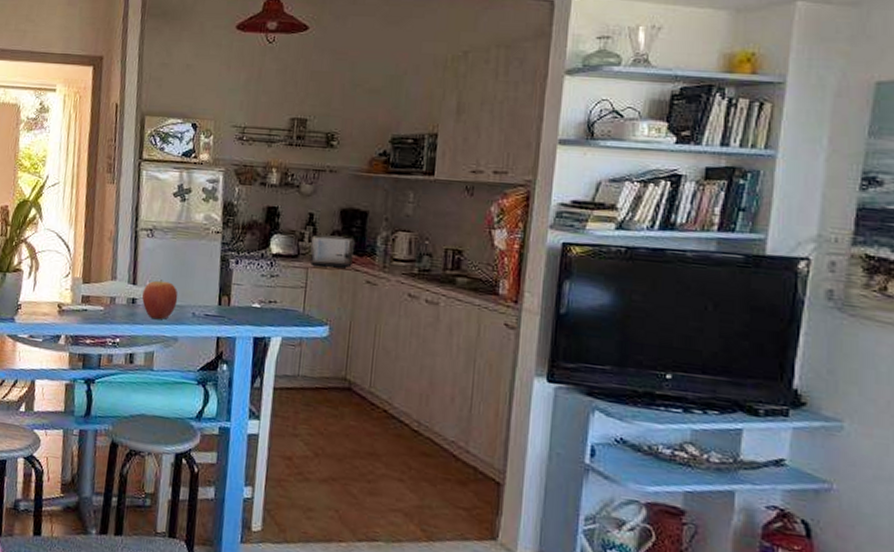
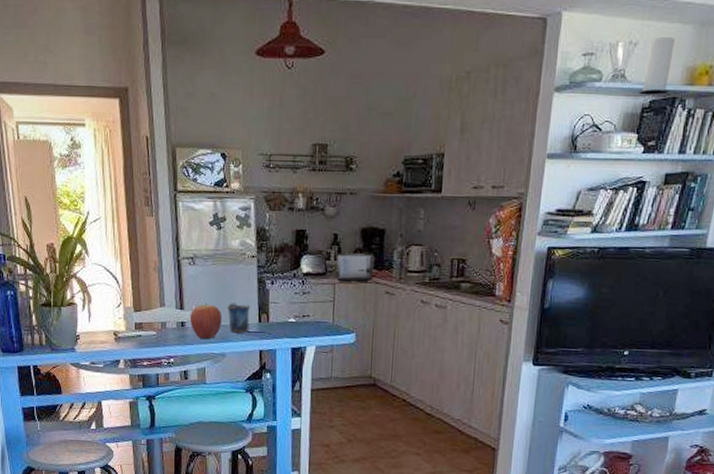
mug: none [184,281,211,317] -> present [226,303,251,334]
candle: none [665,22,707,82] -> present [637,37,675,95]

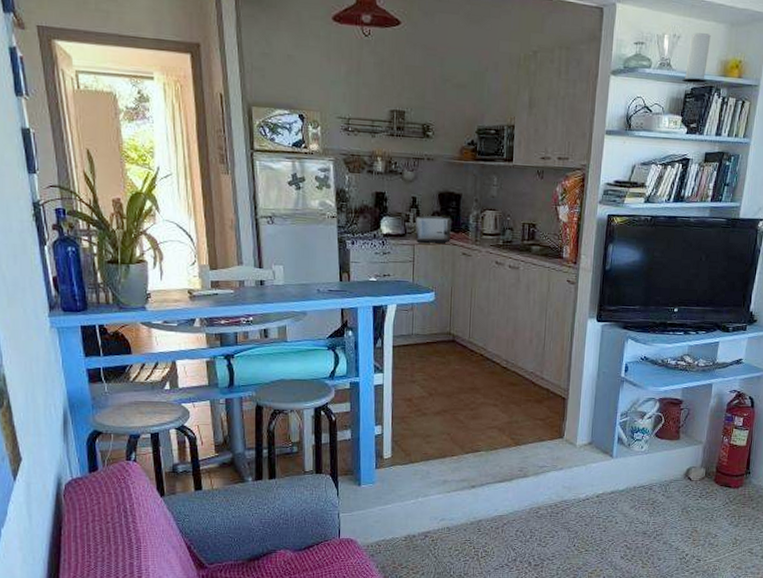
fruit: present [189,303,222,340] -> none [268,262,303,298]
mug: present [226,303,251,334] -> none [307,262,332,292]

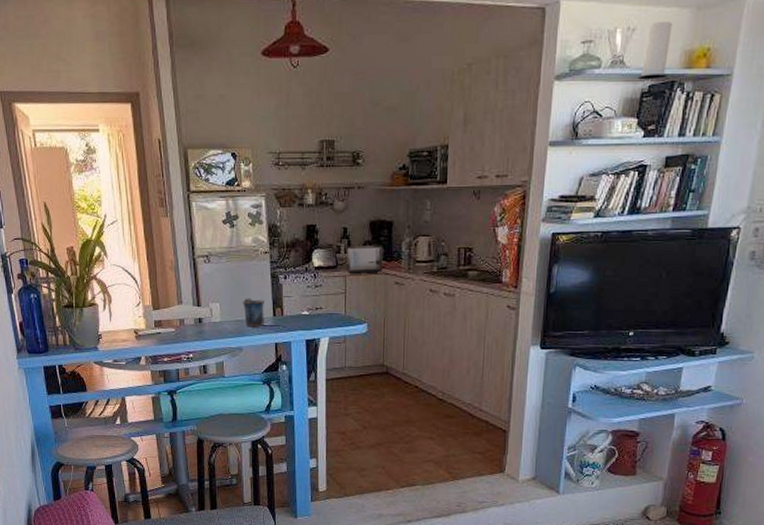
mug: none [307,262,332,292] -> present [242,298,265,327]

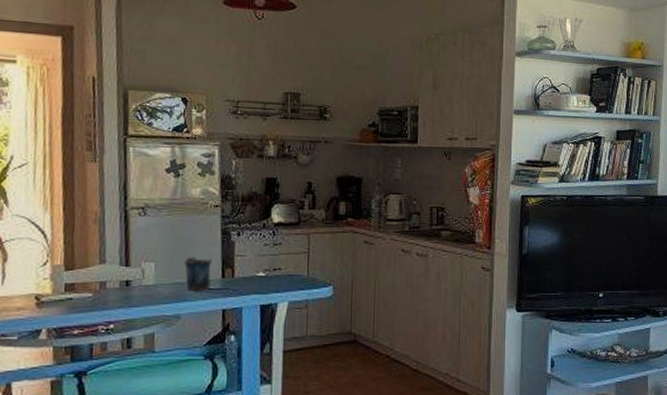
toaster: present [347,244,386,275] -> none [310,201,354,232]
candle: present [637,22,673,80] -> none [586,17,612,64]

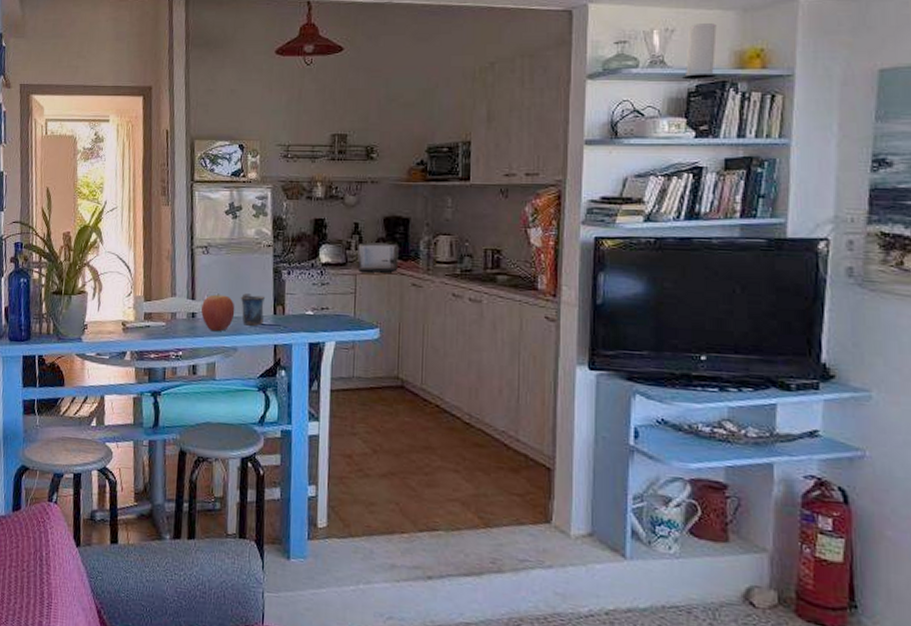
fruit: none [136,258,178,300] -> present [200,293,235,332]
toaster: none [310,201,354,232] -> present [357,242,401,273]
candle: none [586,17,612,64] -> present [681,23,718,80]

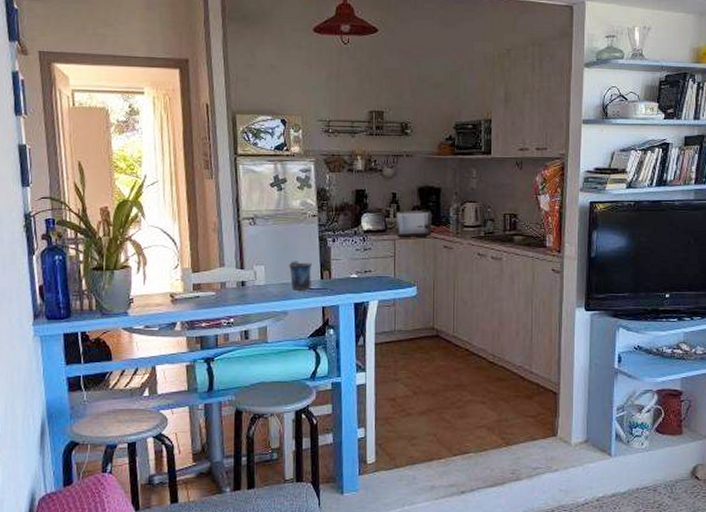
fruit: present [200,293,235,332] -> none [250,262,284,298]
candle: present [681,23,718,80] -> none [655,24,681,71]

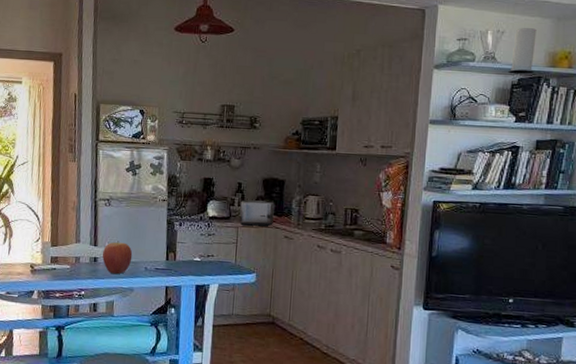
fruit: none [250,262,284,298] -> present [102,241,133,275]
mug: present [288,261,313,291] -> none [137,241,160,270]
candle: none [655,24,681,71] -> present [507,28,537,75]

